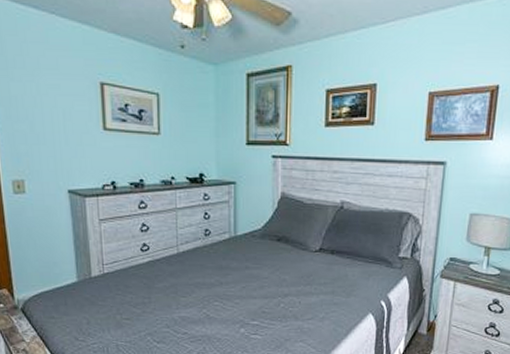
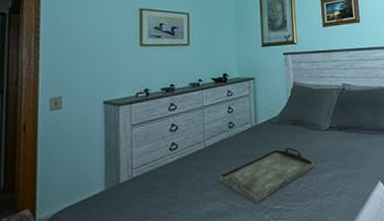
serving tray: none [193,264,298,317] -> present [219,147,315,204]

